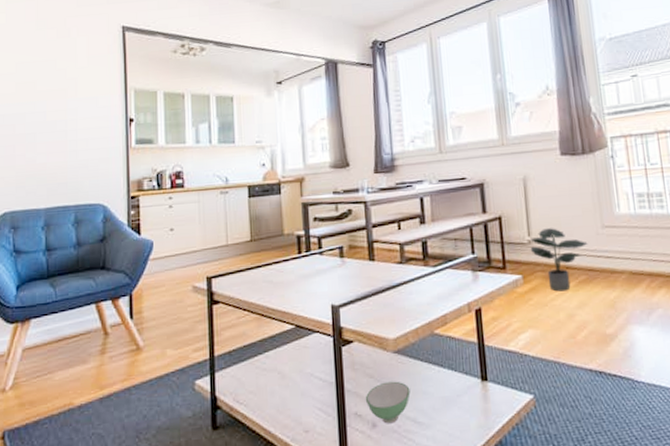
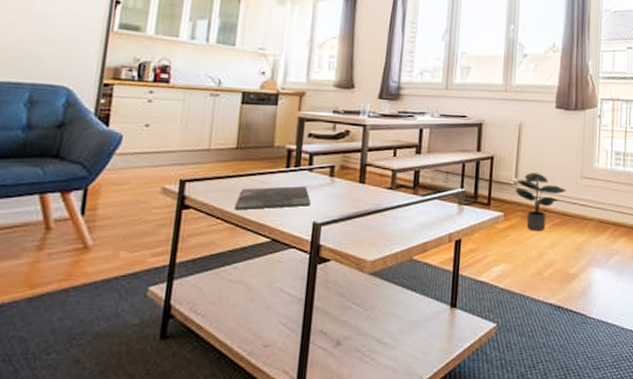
magazine: none [257,269,326,301] -> present [234,185,311,210]
bowl: present [365,381,411,424] -> none [333,302,380,343]

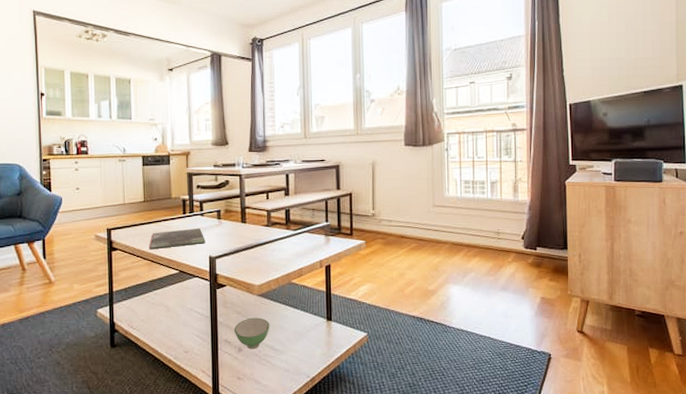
bowl: none [333,302,380,343] -> present [233,317,270,349]
potted plant: present [515,173,567,231] -> none [373,205,421,255]

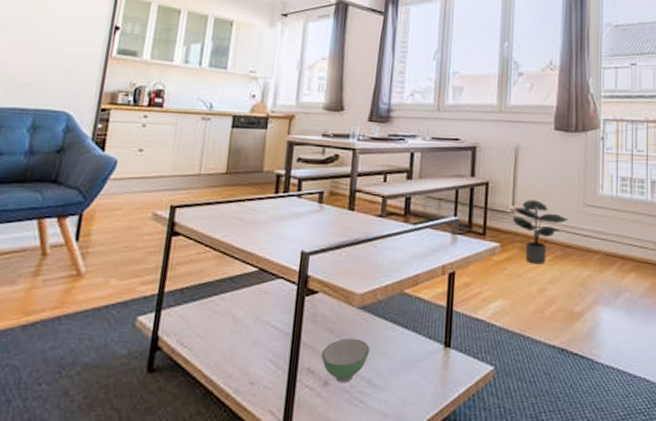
magazine: present [149,228,206,250] -> none [223,212,299,238]
potted plant: none [373,205,421,255] -> present [512,200,568,264]

